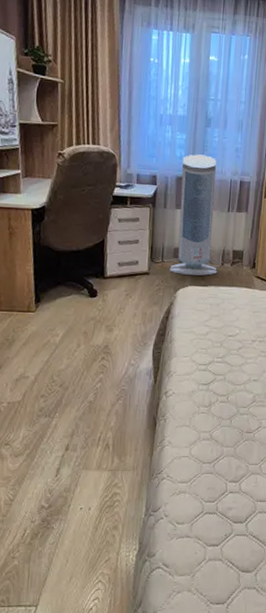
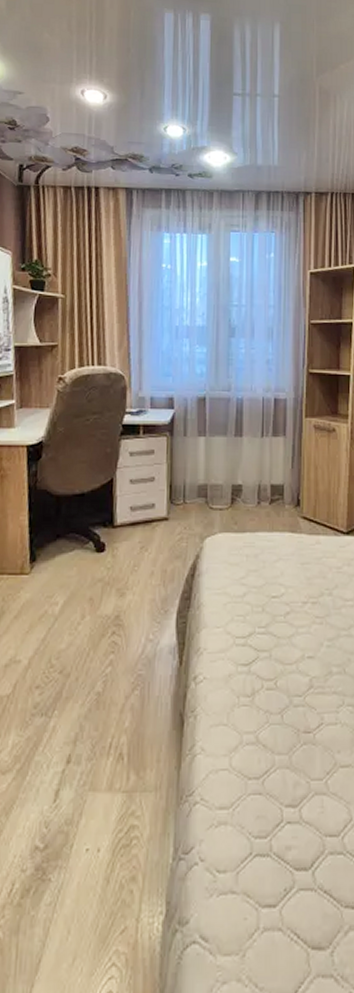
air purifier: present [169,154,217,276] -> none [193,370,252,519]

